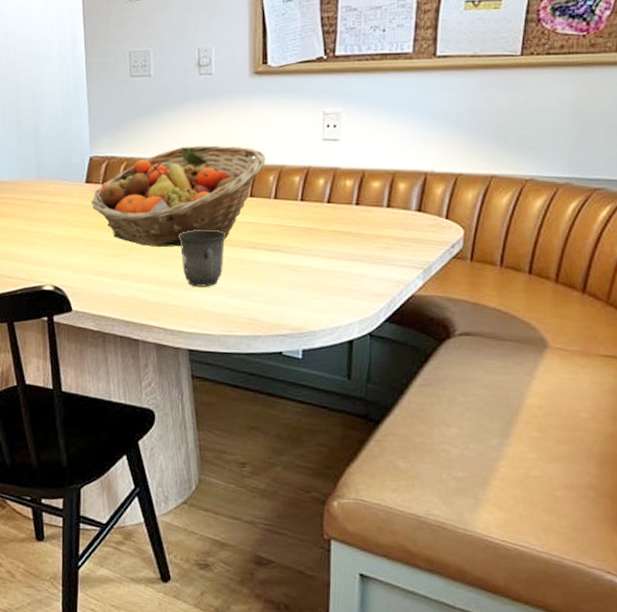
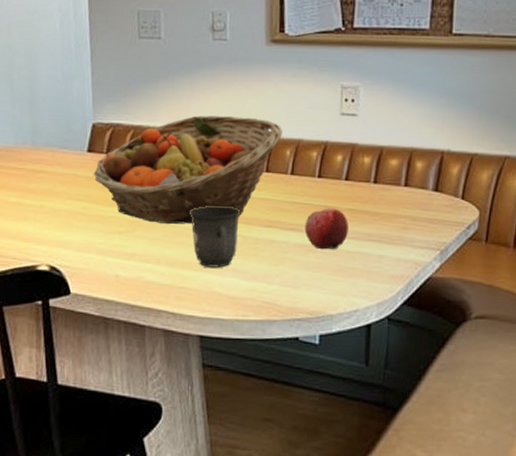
apple: none [287,230,331,270] -> present [304,208,348,250]

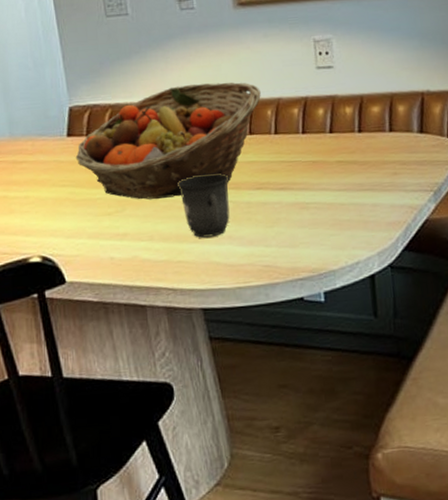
apple: present [304,208,348,250] -> none [295,162,340,206]

